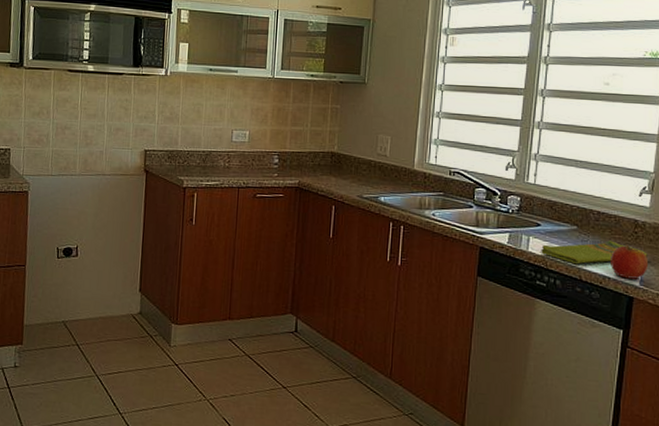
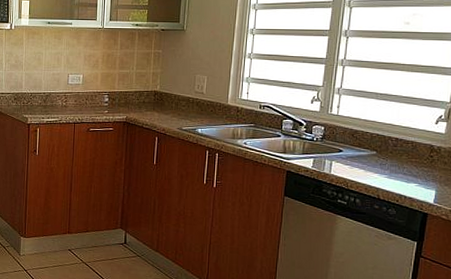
dish towel: present [541,240,648,265] -> none [342,164,442,185]
fruit: present [611,244,649,279] -> none [407,167,443,198]

